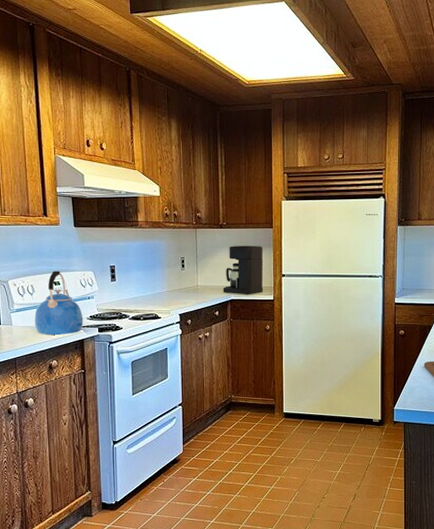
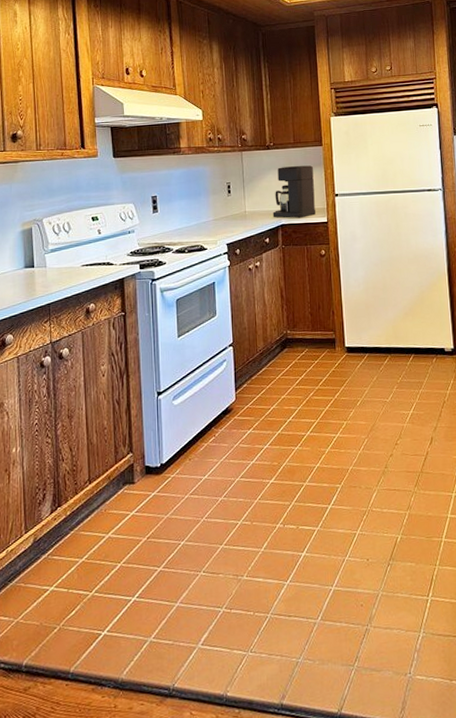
kettle: present [34,271,83,336] -> none [71,205,123,276]

